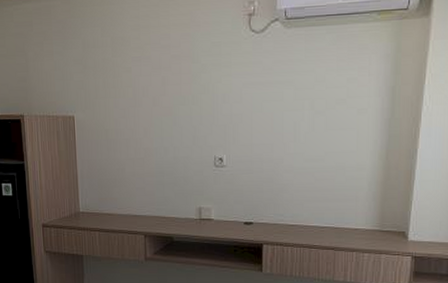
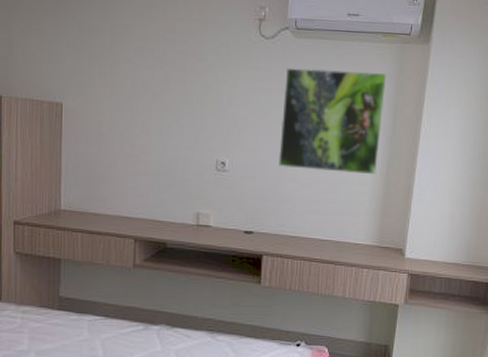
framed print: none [273,53,384,160] -> present [278,67,387,175]

